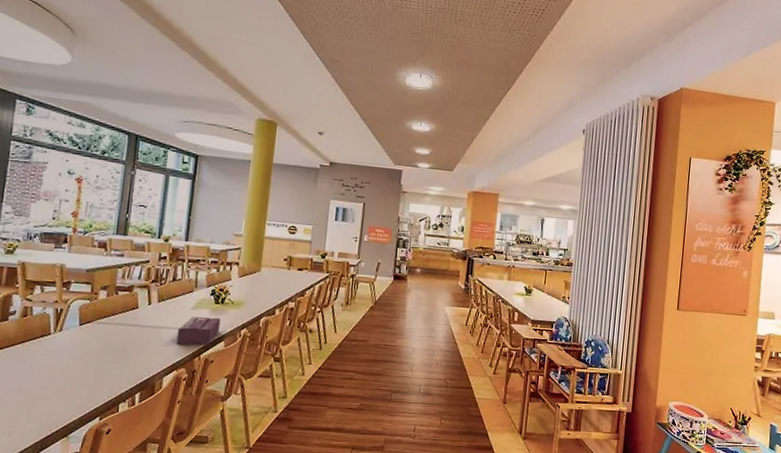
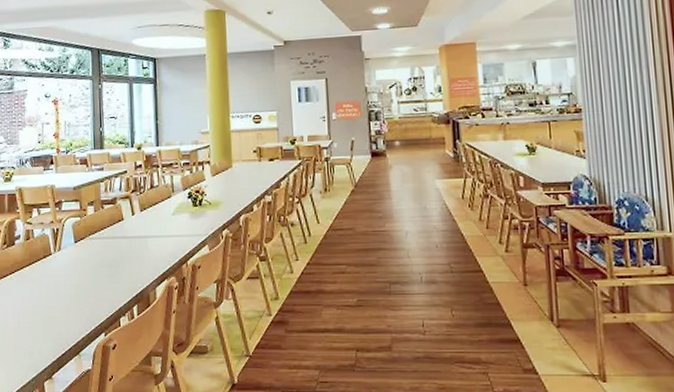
tissue box: present [176,317,221,345] -> none [162,220,202,253]

